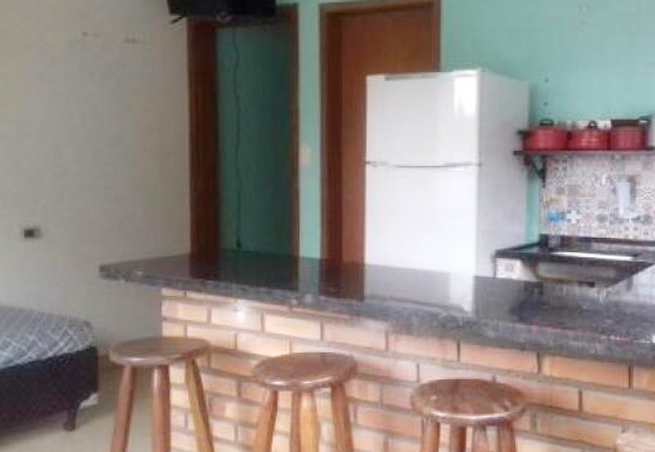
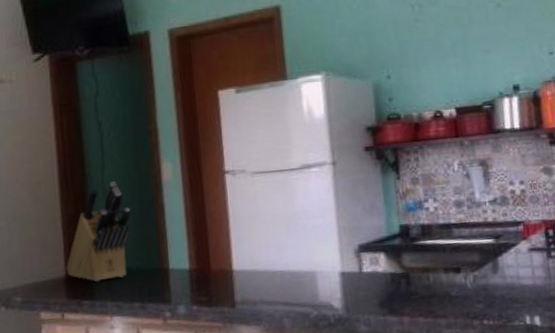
knife block: none [192,161,264,263] -> present [66,181,132,283]

